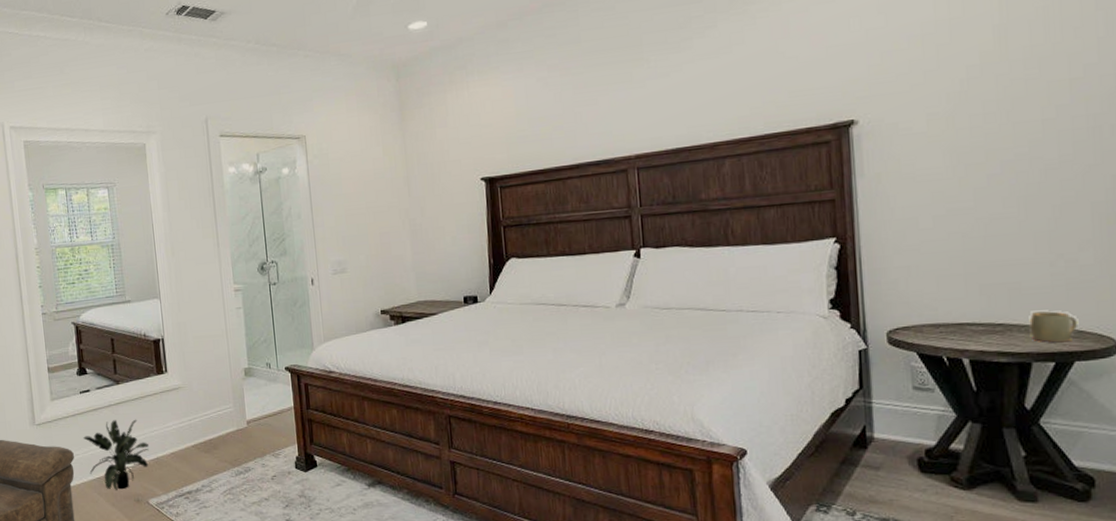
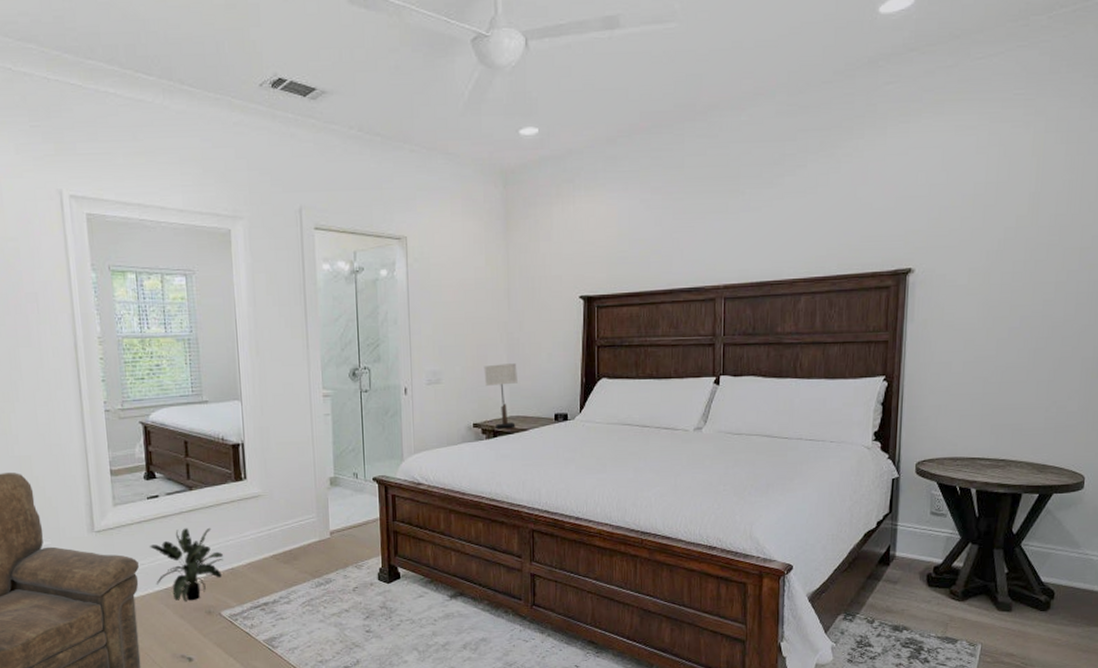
table lamp: none [387,249,424,315] -> present [483,363,518,429]
mug: present [1029,311,1077,343] -> none [1024,450,1059,477]

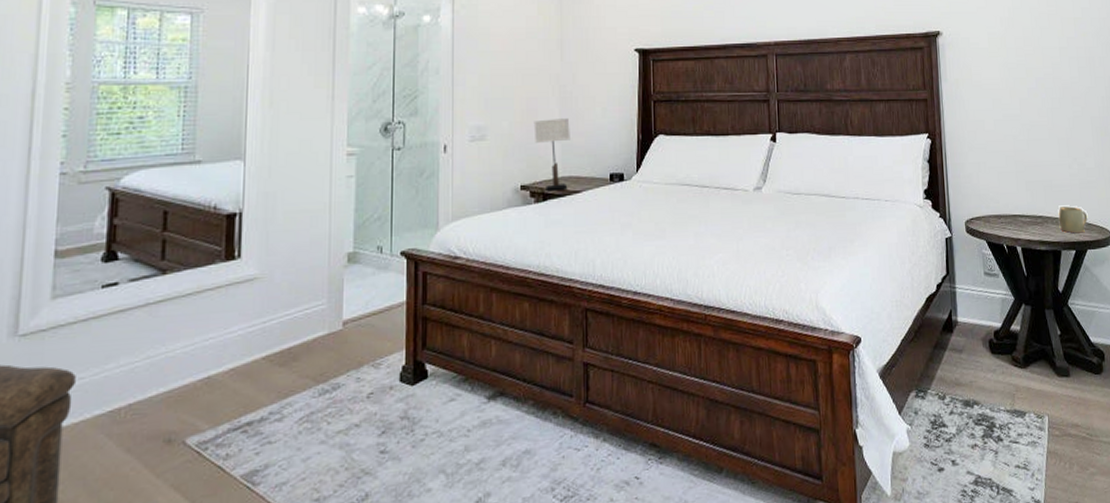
potted plant: present [150,527,223,603] -> none [96,323,197,430]
mug: none [1024,450,1059,477] -> present [1058,206,1087,234]

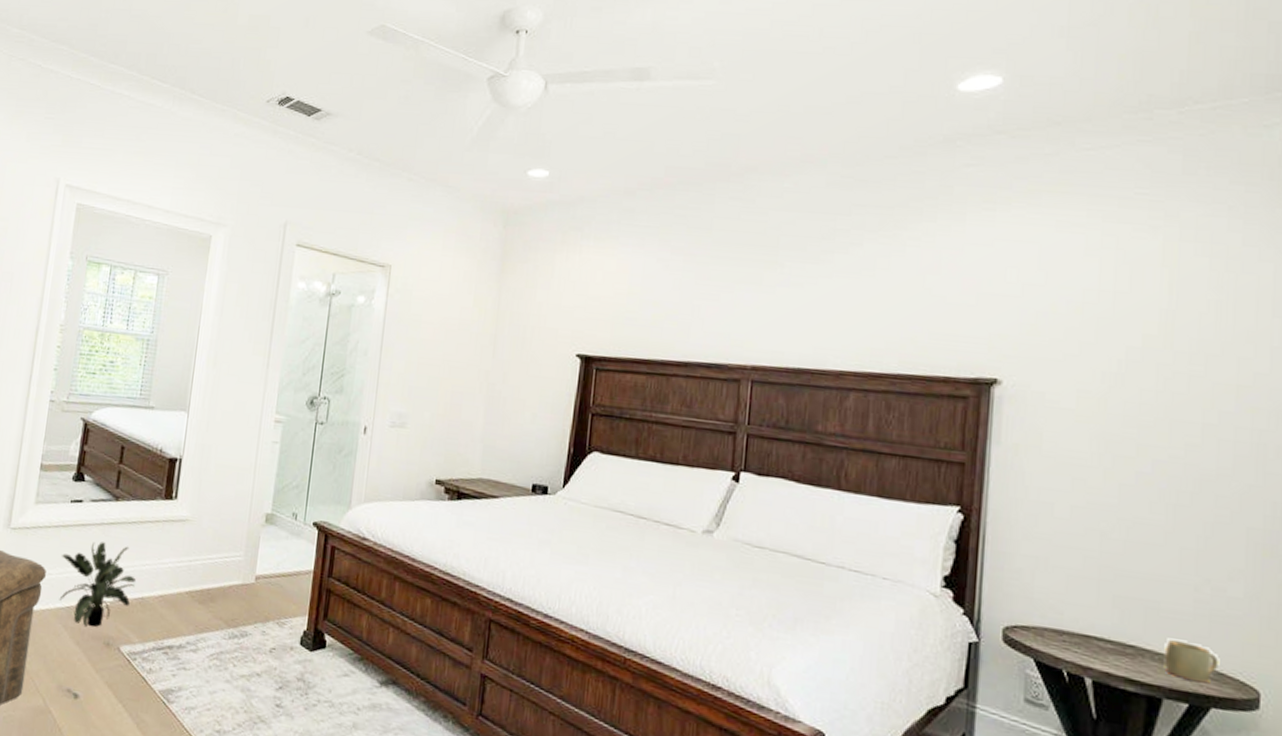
potted plant: none [96,323,197,430] -> present [59,542,135,628]
table lamp: present [533,118,570,192] -> none [456,416,495,492]

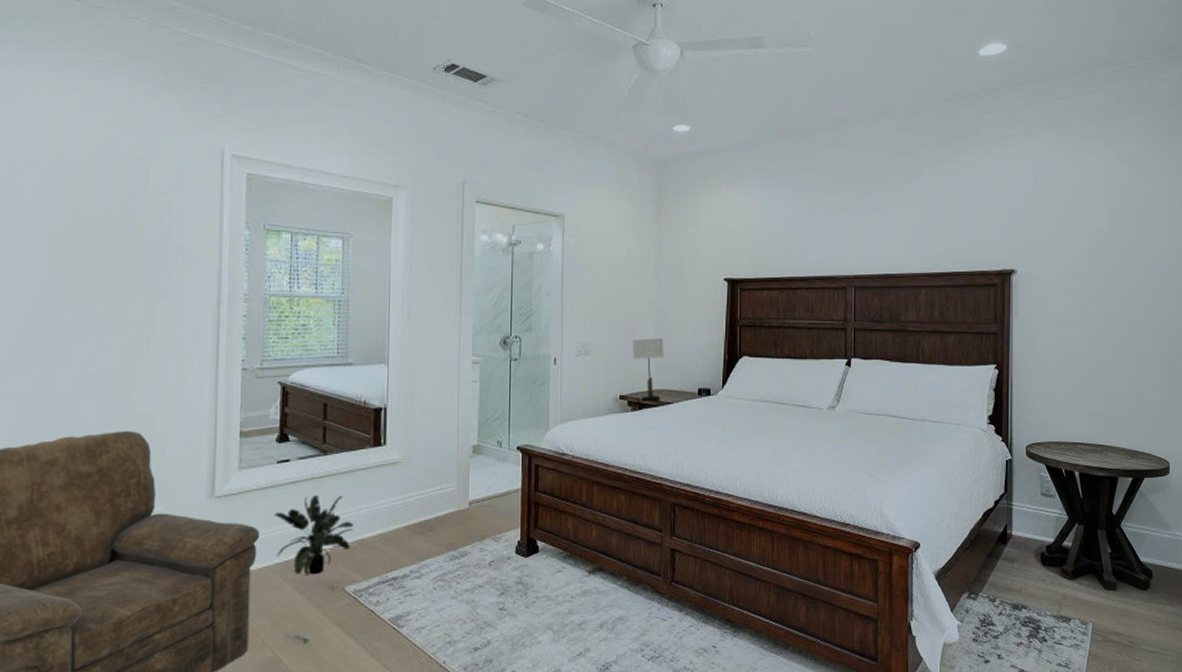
table lamp: none [456,416,495,492] -> present [632,338,664,402]
mug: present [1164,640,1218,683] -> none [1118,437,1147,462]

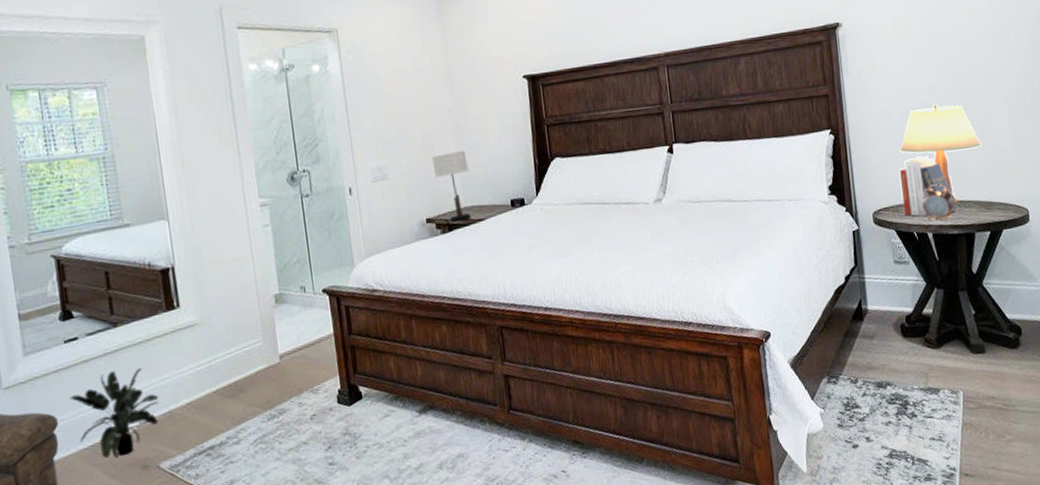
books: none [1054,401,1105,455] -> present [899,156,958,216]
table lamp: none [1058,354,1131,448] -> present [900,103,981,204]
alarm clock: none [1072,428,1103,462] -> present [922,184,955,220]

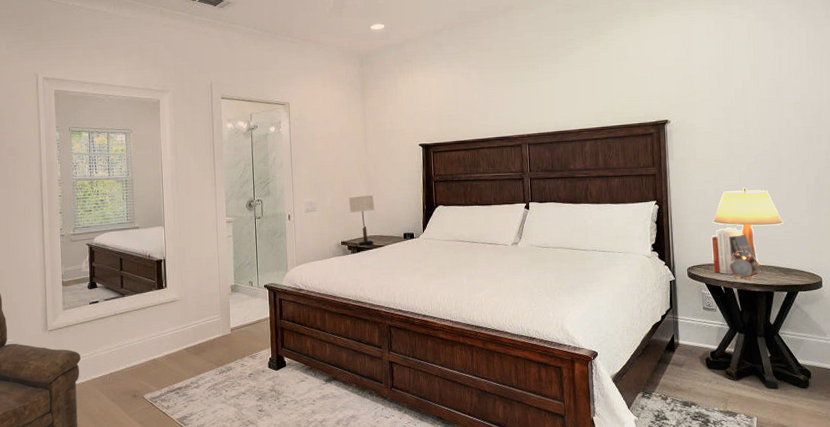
potted plant: present [70,367,158,459] -> none [90,326,147,388]

